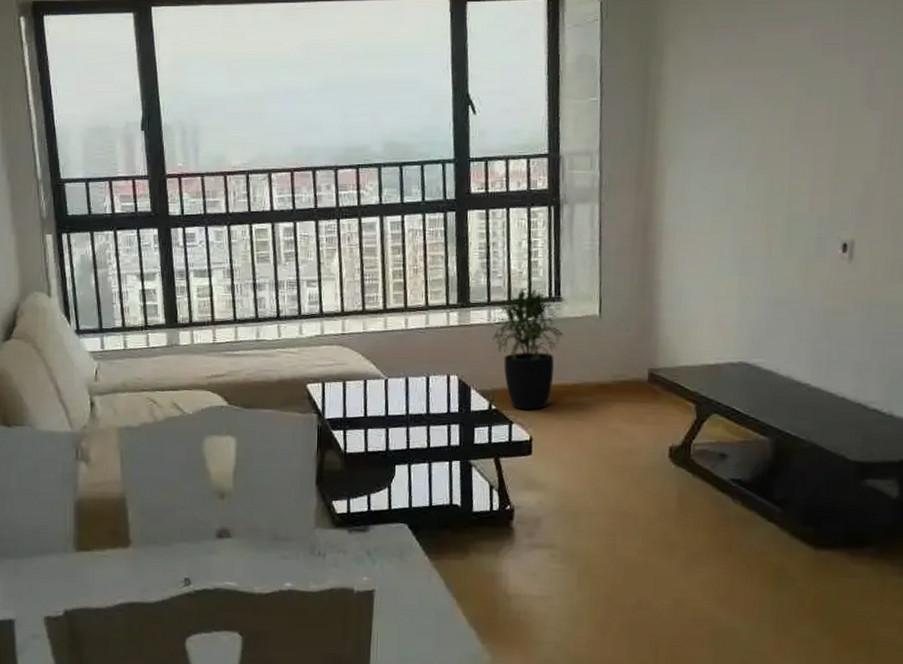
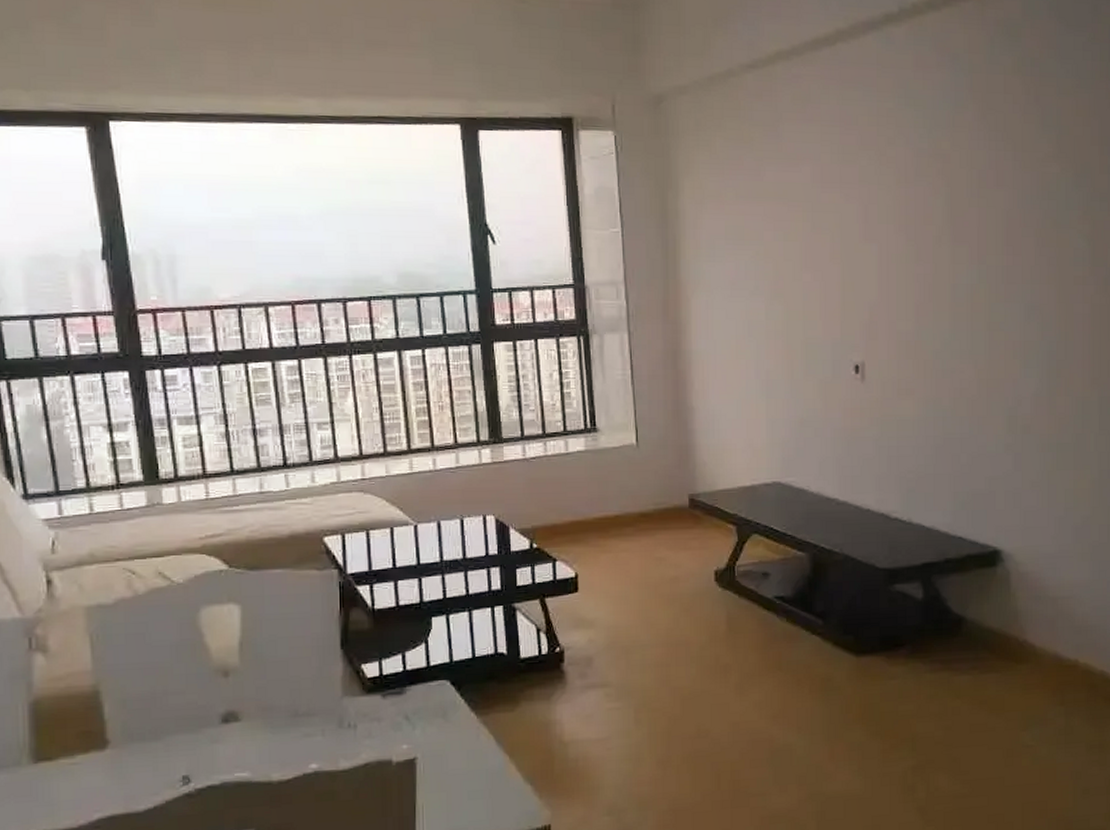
potted plant: present [492,288,564,410] -> none [527,419,603,546]

